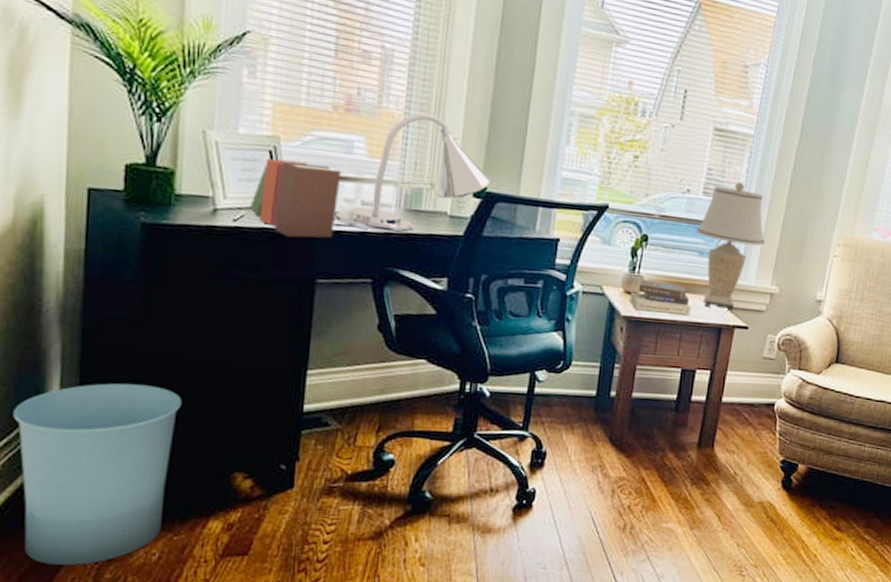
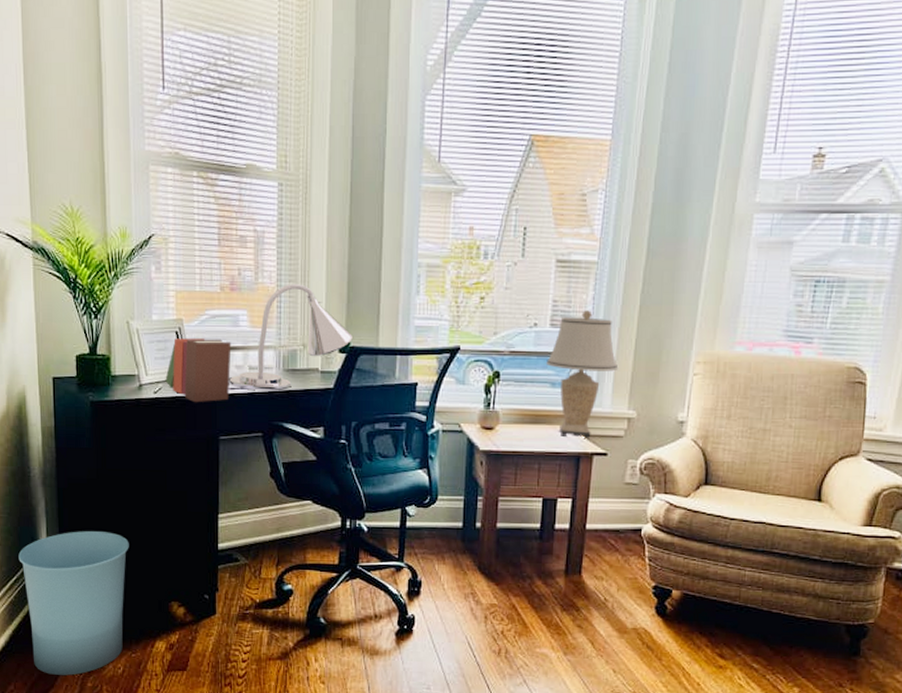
books: present [628,279,691,315] -> none [486,414,547,445]

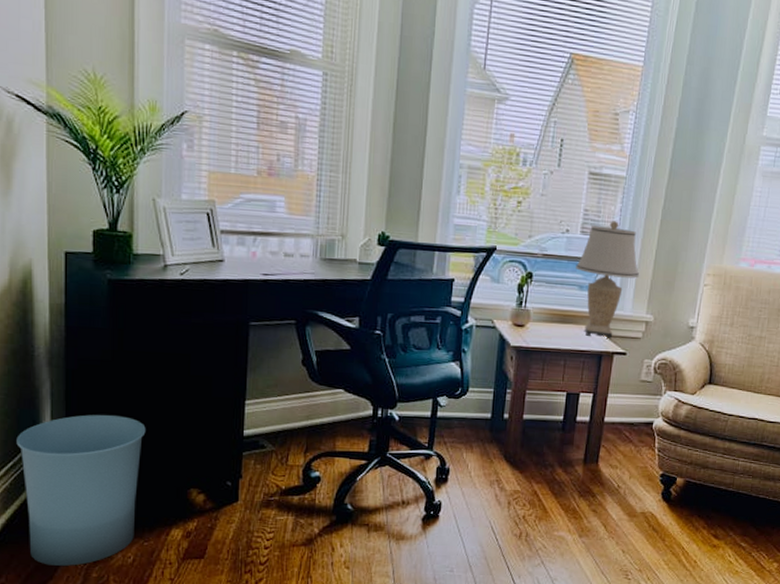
books: present [165,338,232,403] -> none [193,220,267,287]
table lamp: present [228,284,354,391] -> none [261,174,393,280]

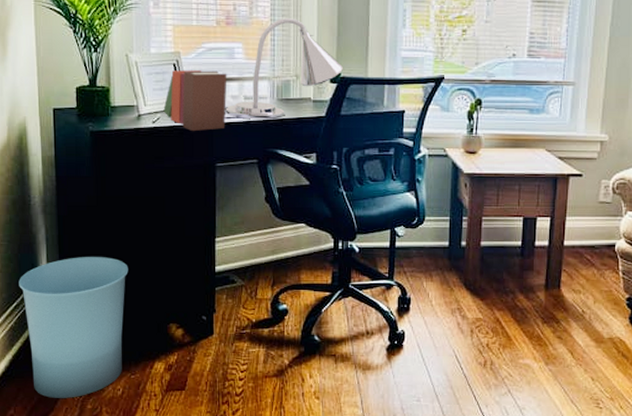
books: none [193,220,267,287] -> present [163,70,227,132]
table lamp: none [261,174,393,280] -> present [224,18,344,120]
table lamp: present [576,221,640,339] -> none [525,42,591,161]

